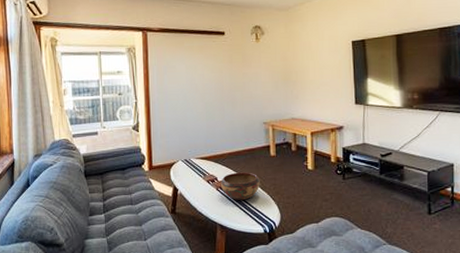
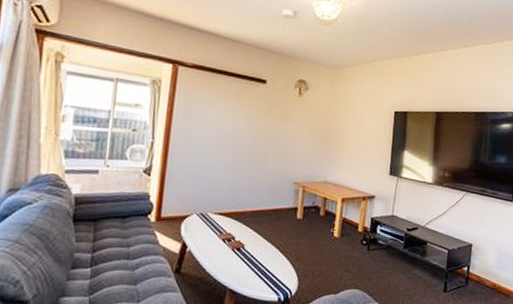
decorative bowl: present [220,172,260,200] -> none [237,233,282,264]

